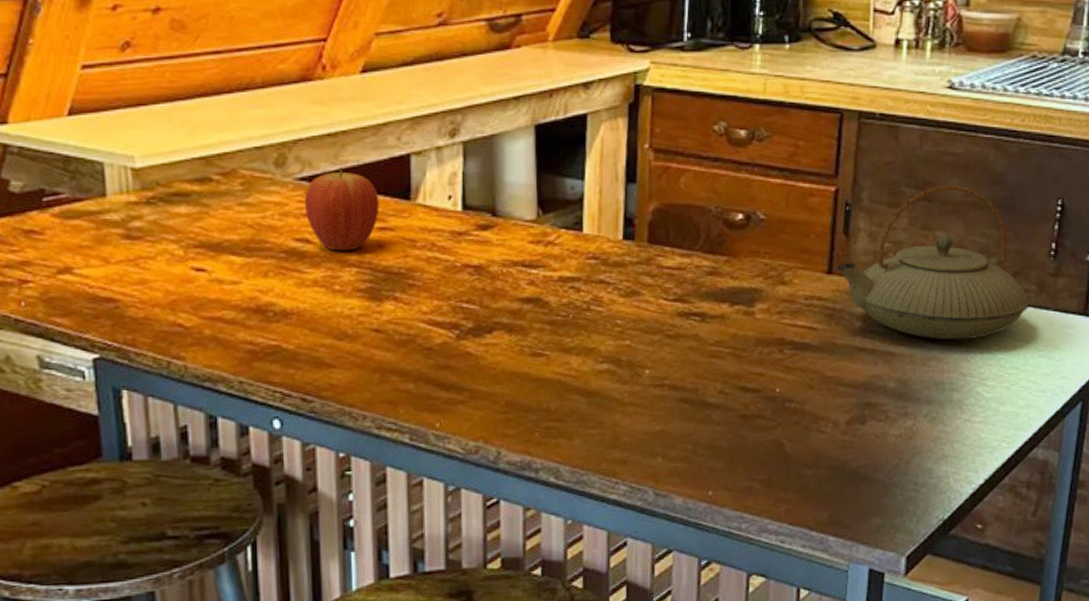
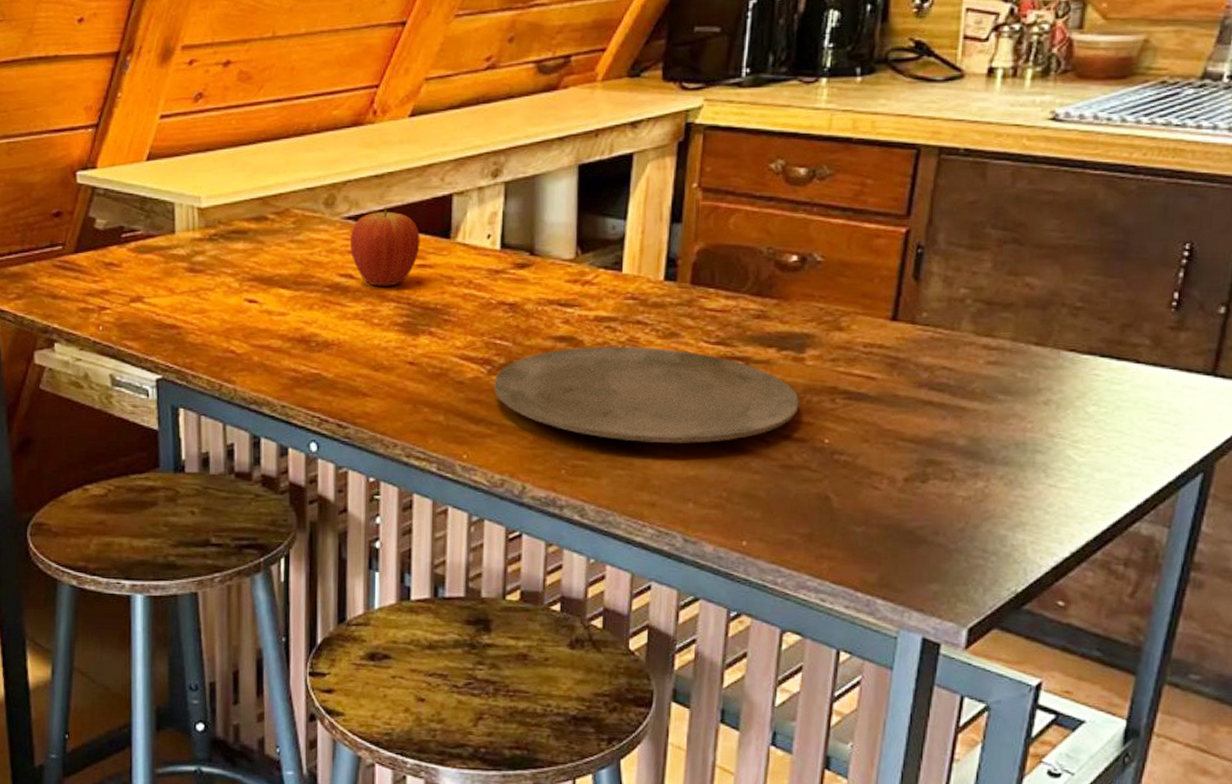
plate: none [463,306,752,401] -> present [494,345,799,443]
teapot: present [836,185,1030,340] -> none [902,226,1141,397]

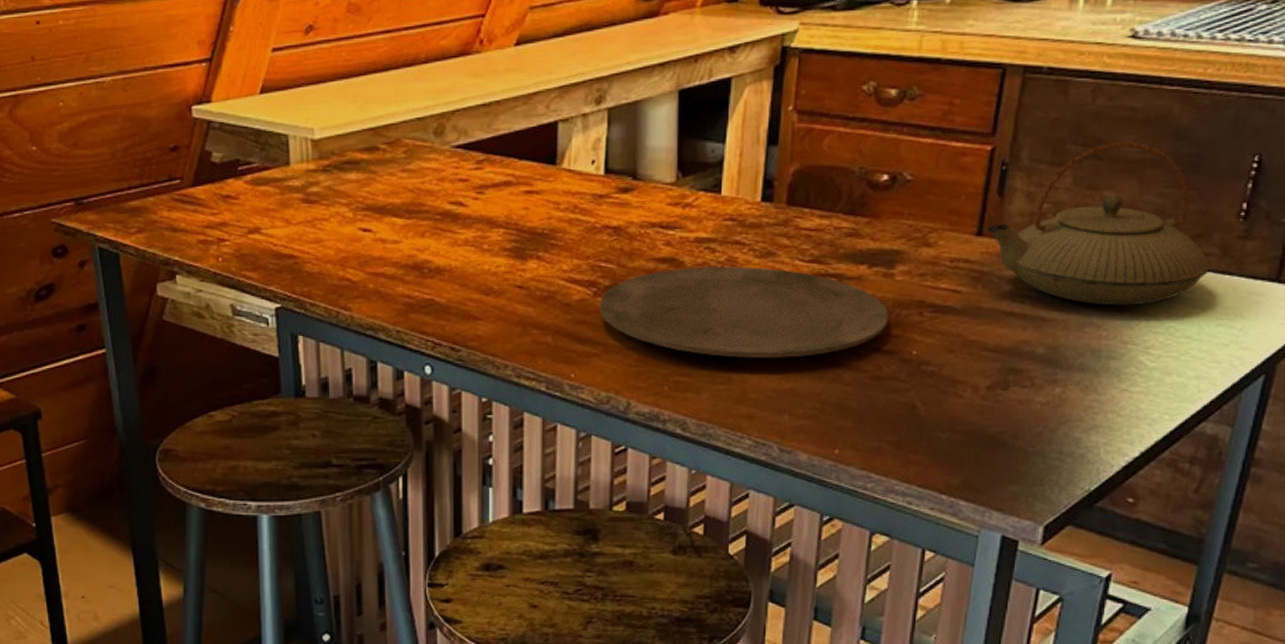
fruit: present [349,207,420,287] -> none [459,135,527,213]
teapot: none [902,226,1141,397] -> present [986,141,1210,306]

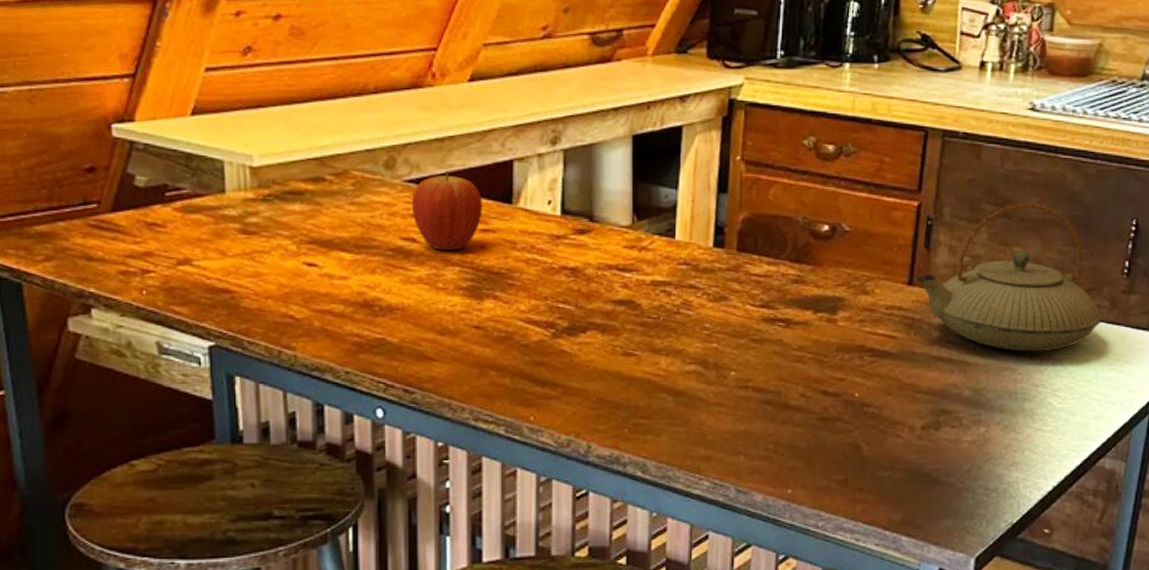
fruit: none [459,135,527,213] -> present [411,171,483,251]
plate: present [600,266,889,358] -> none [558,309,833,400]

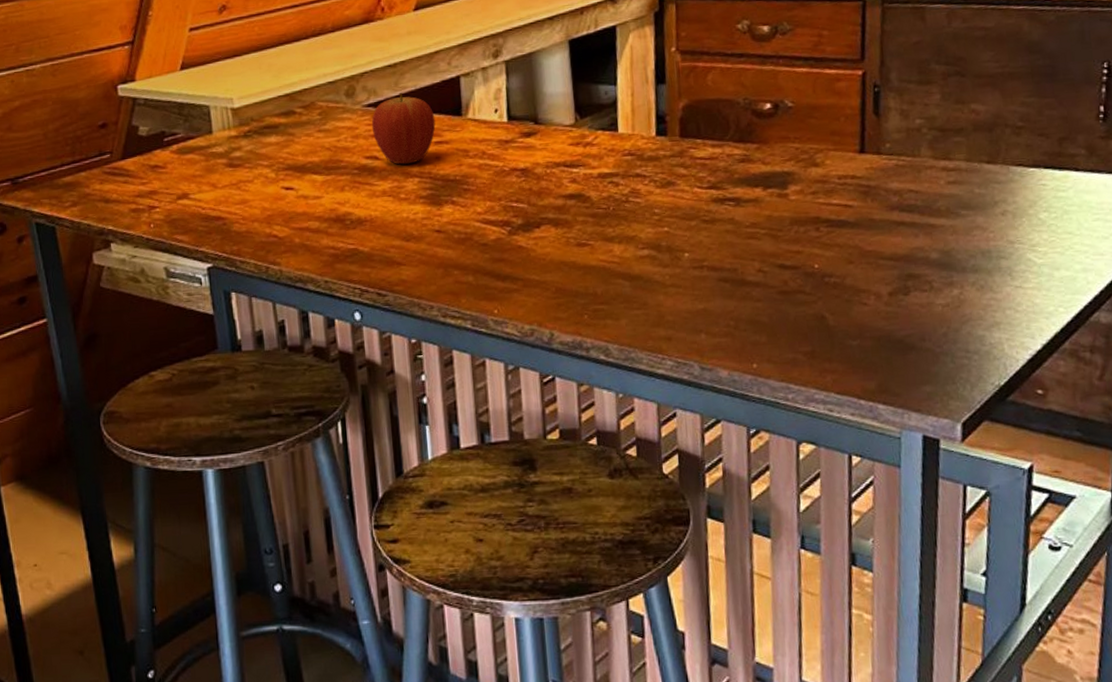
teapot: present [916,203,1102,352] -> none [868,58,1080,209]

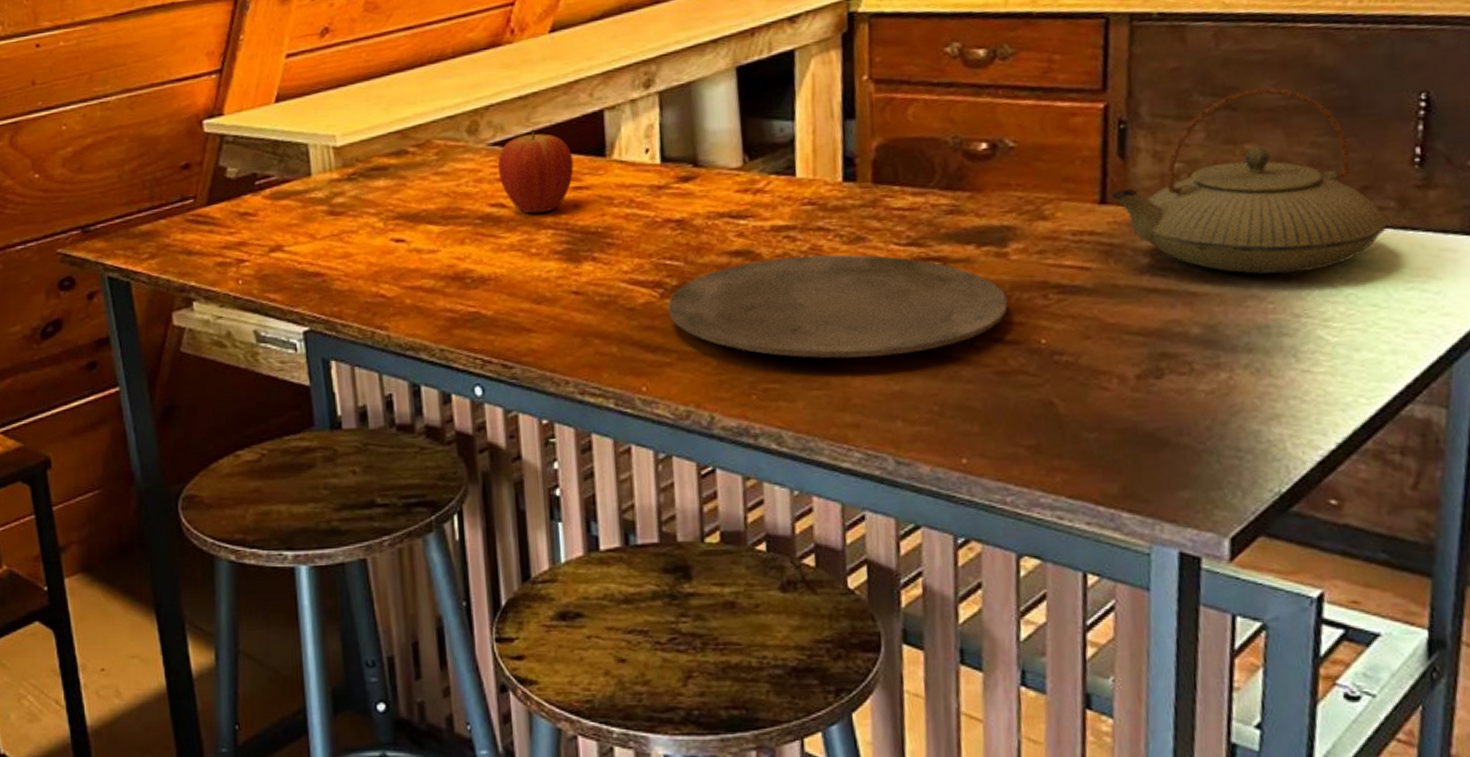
plate: none [515,196,789,283] -> present [668,254,1008,359]
teapot: none [868,58,1080,209] -> present [1111,87,1388,274]

